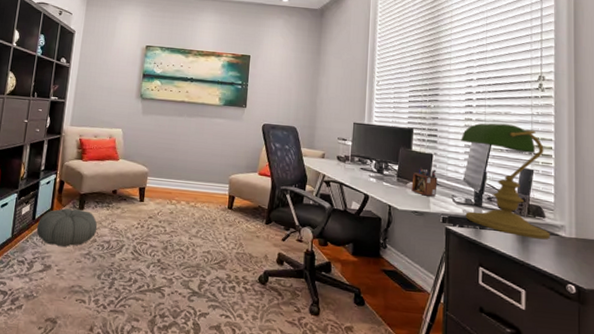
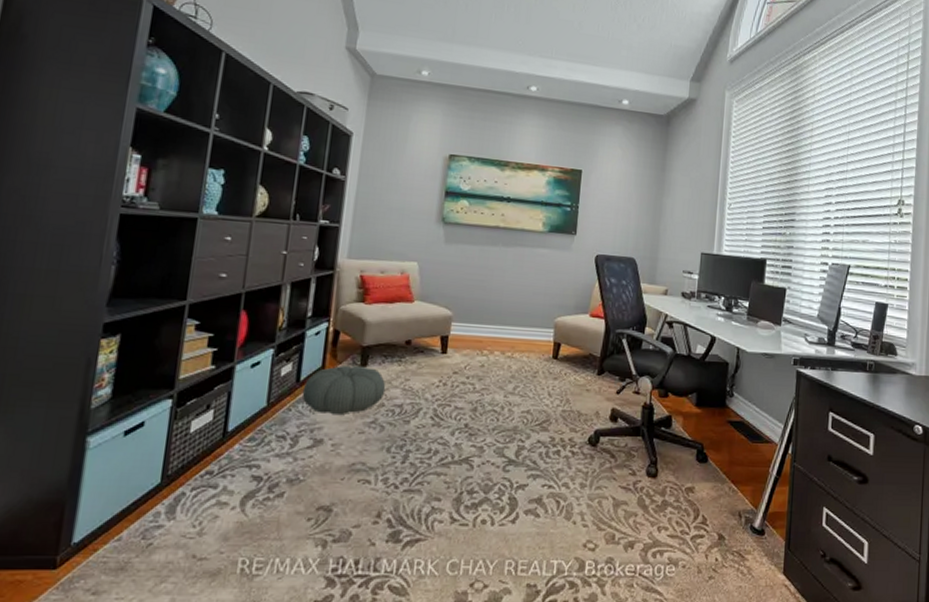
desk organizer: present [411,167,438,197] -> none [762,303,790,337]
desk lamp: present [461,123,550,240] -> none [816,252,901,379]

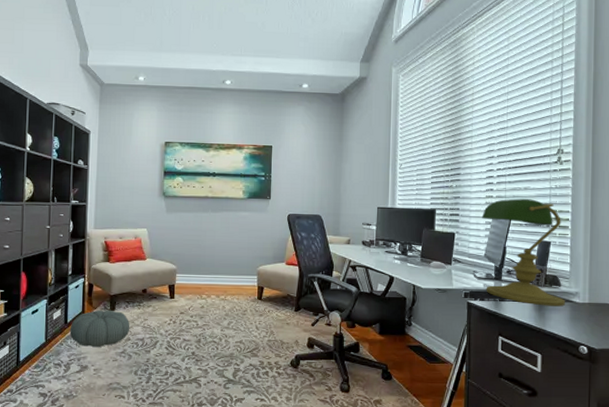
desk lamp: none [816,252,901,379] -> present [482,198,565,307]

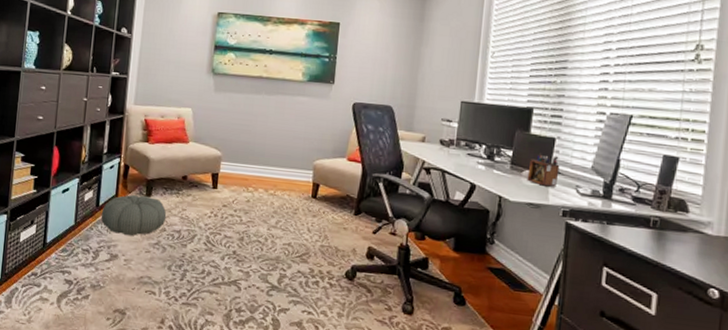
desk organizer: none [434,246,460,274] -> present [527,153,560,187]
desk lamp: present [482,198,565,307] -> none [590,101,695,238]

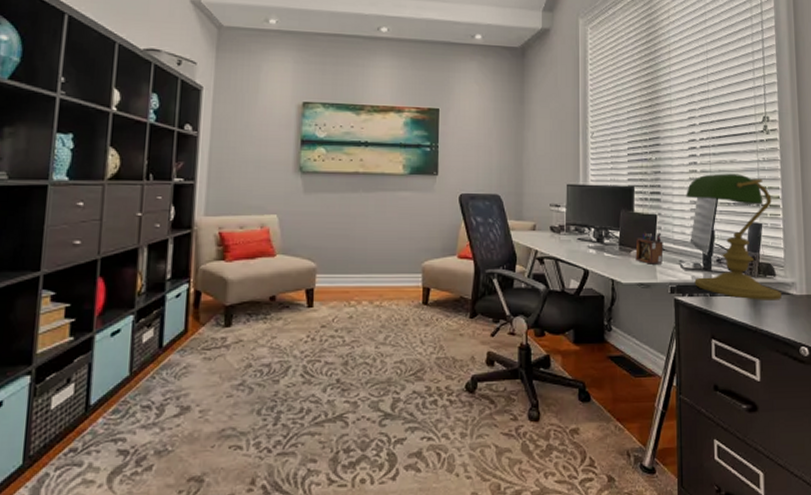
pouf: present [100,195,167,236] -> none [165,326,252,379]
desk lamp: none [590,101,695,238] -> present [686,173,782,300]

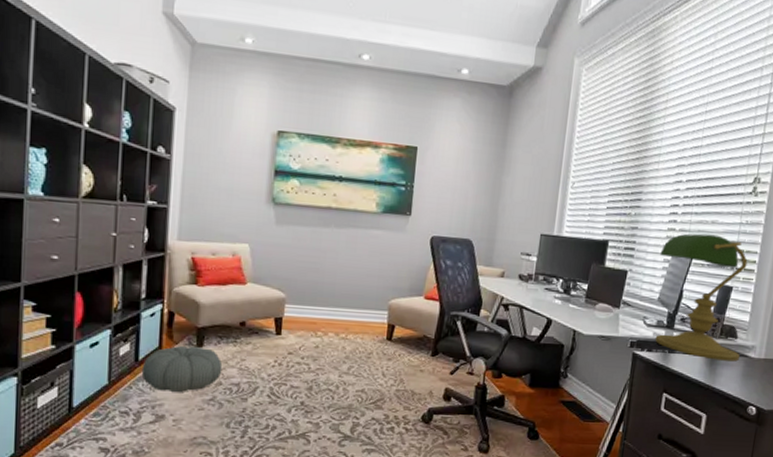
pouf: none [165,326,252,379] -> present [141,346,223,392]
desk organizer: present [635,231,664,264] -> none [600,285,630,319]

